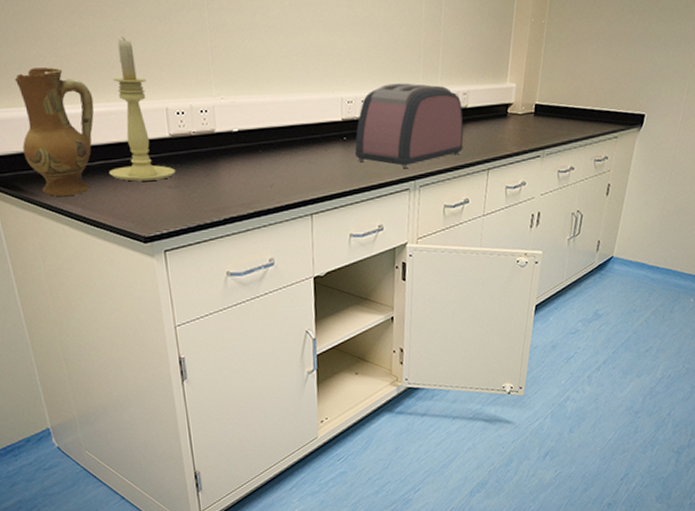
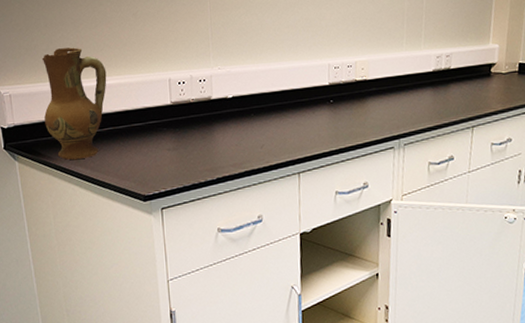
candle holder: present [109,37,175,182] -> none [116,19,174,145]
toaster: present [354,83,464,168] -> none [340,48,447,128]

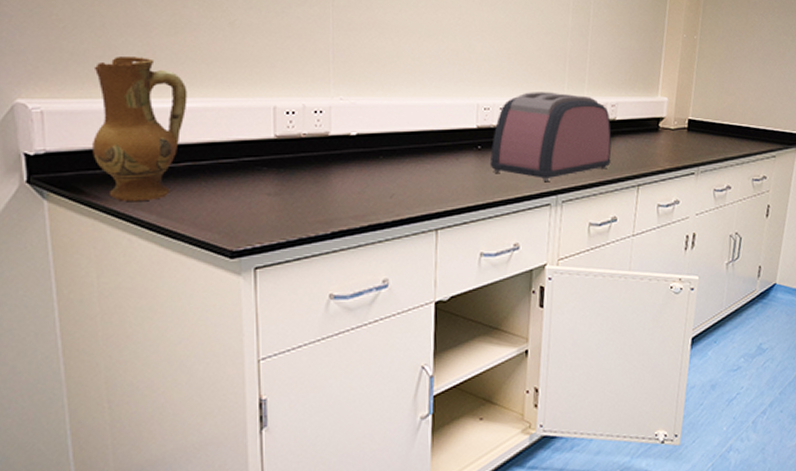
toaster: none [340,48,447,128] -> present [489,92,612,181]

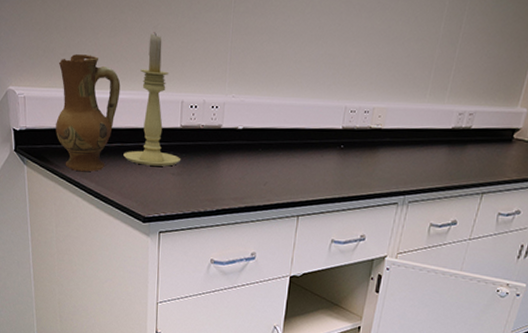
candle holder: none [196,29,277,187] -> present [123,32,180,167]
toaster: present [489,92,612,181] -> none [349,97,466,182]

